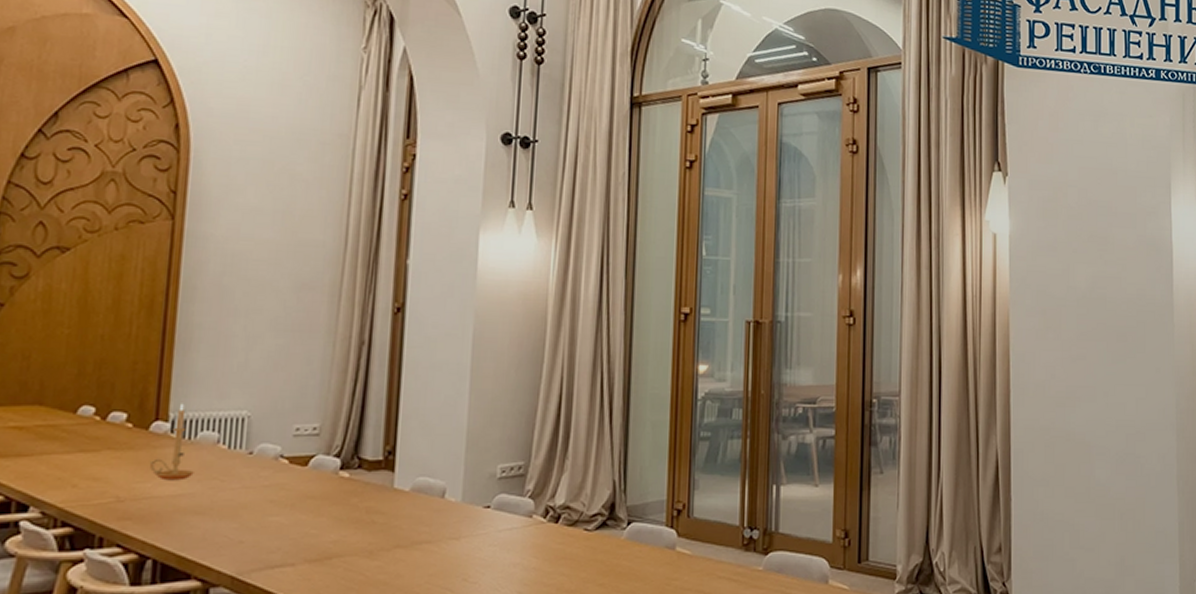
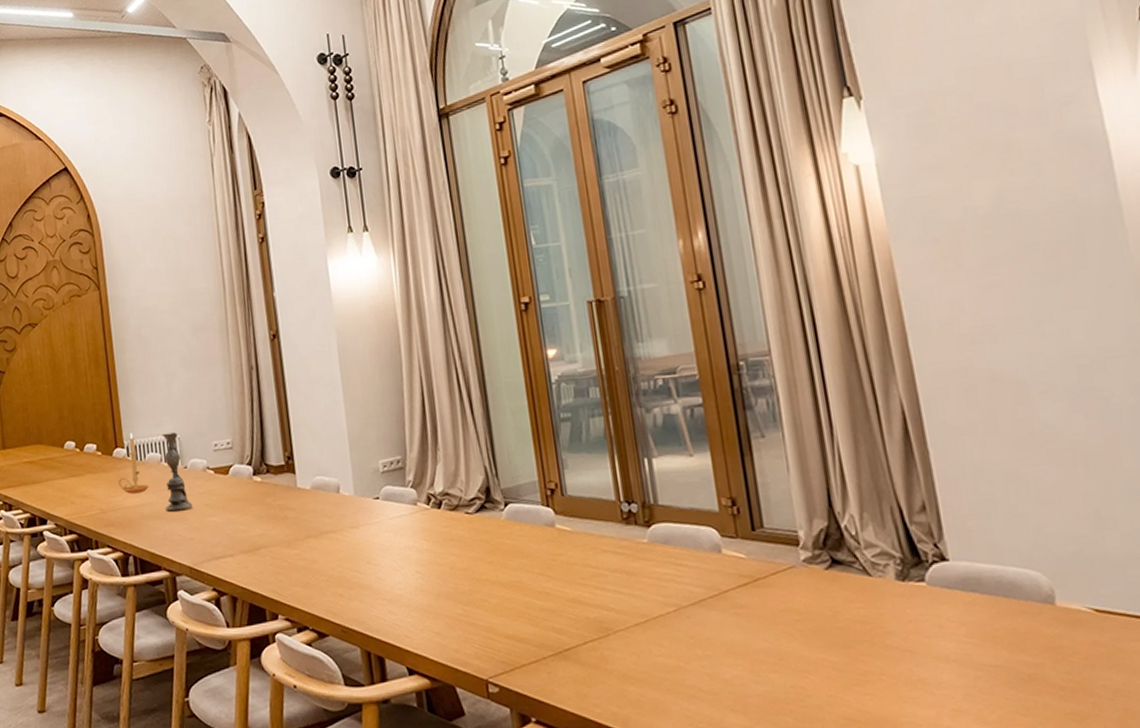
candlestick: none [212,409,253,508] -> present [162,432,195,513]

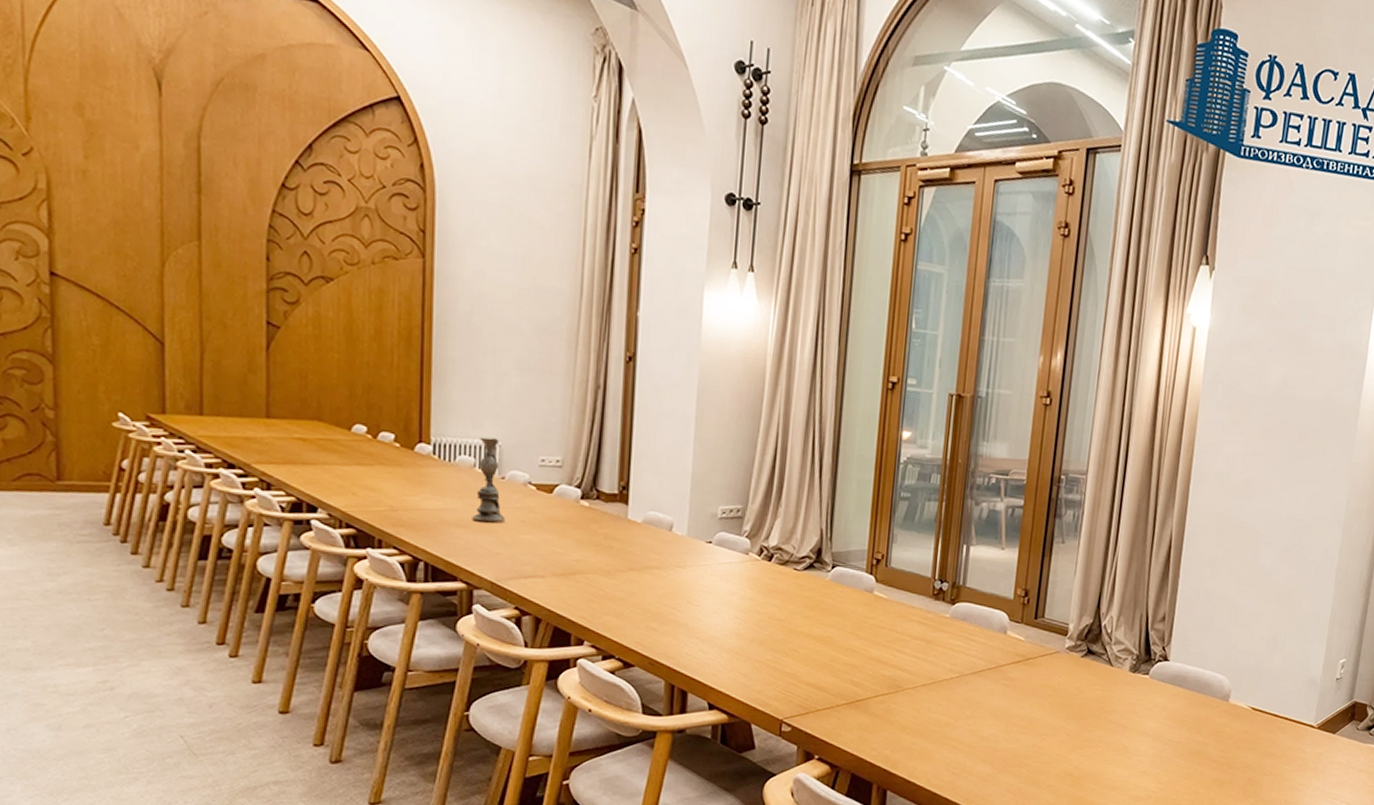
candle holder: present [117,432,149,494] -> none [416,429,455,497]

